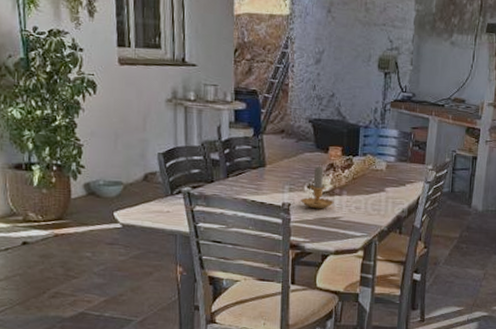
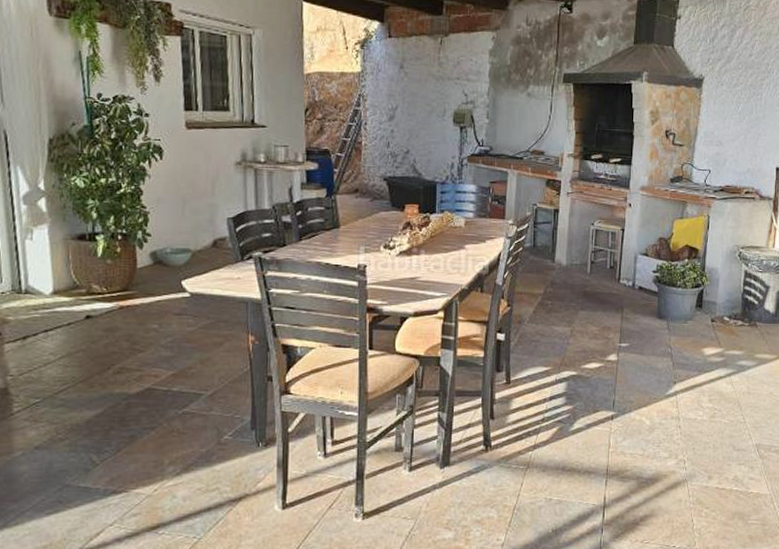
candle: present [301,165,334,209] -> none [377,224,412,270]

